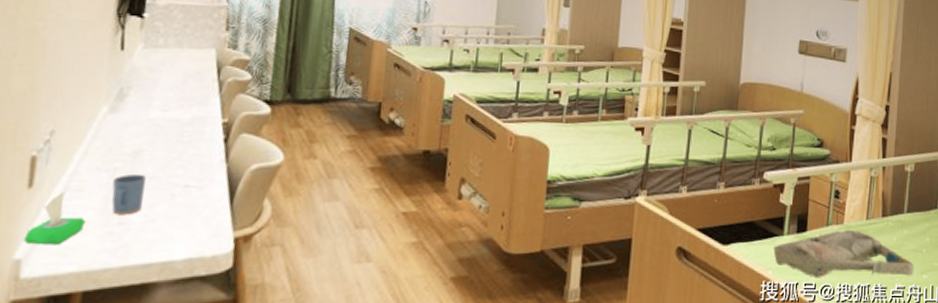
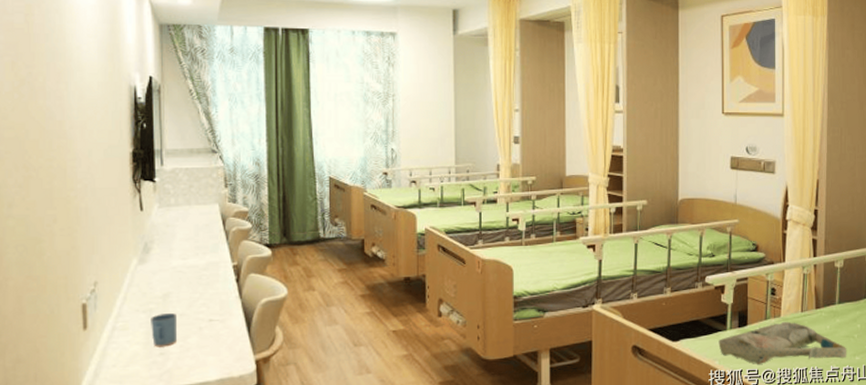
wet wipes pack: present [22,191,86,245] -> none [85,331,133,375]

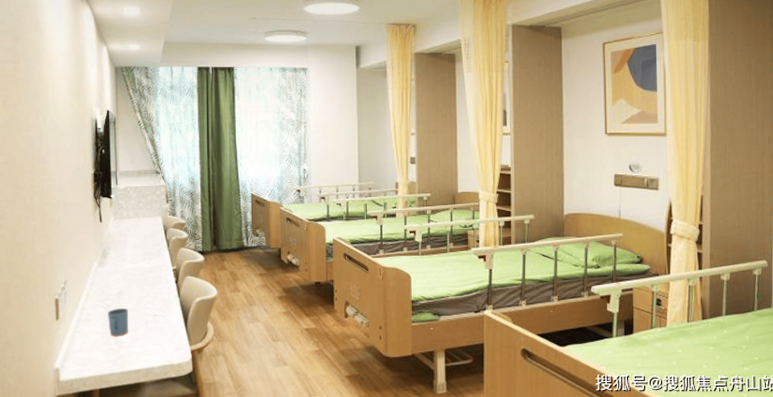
bag: present [718,321,847,364] -> none [605,331,736,371]

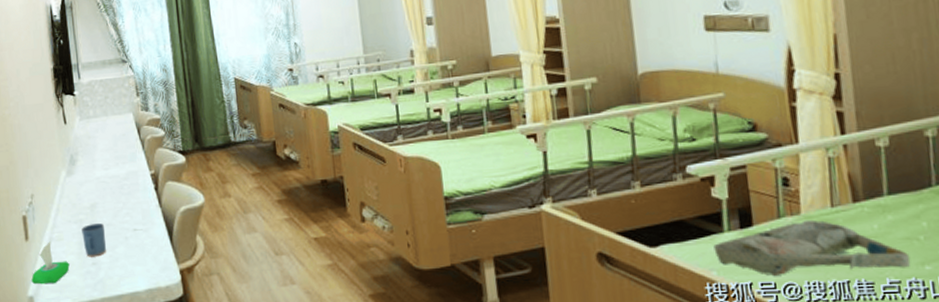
wet wipes pack: none [58,322,94,358] -> present [30,241,70,285]
bag: none [605,331,736,371] -> present [713,219,911,276]

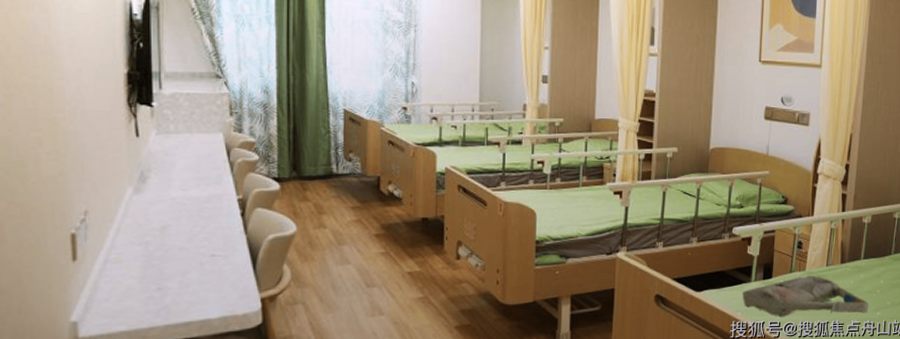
wet wipes pack: present [30,241,70,285] -> none [75,263,128,309]
mug: present [82,223,106,257] -> none [147,247,175,282]

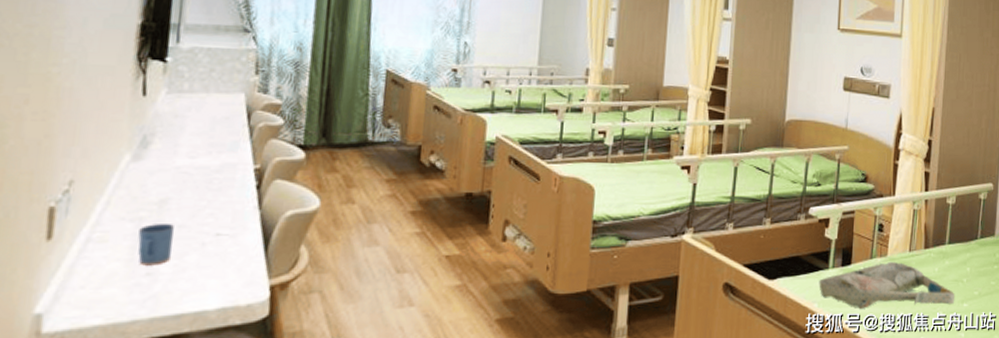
mug: none [147,247,175,282] -> present [138,224,174,266]

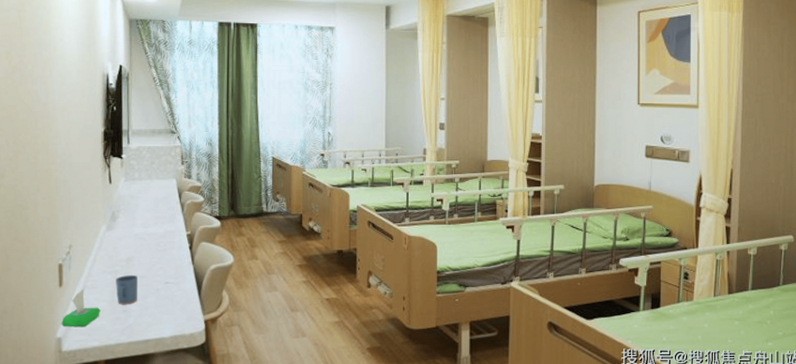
wet wipes pack: none [42,243,110,299] -> present [60,289,100,327]
bag: present [819,261,955,309] -> none [631,305,760,345]

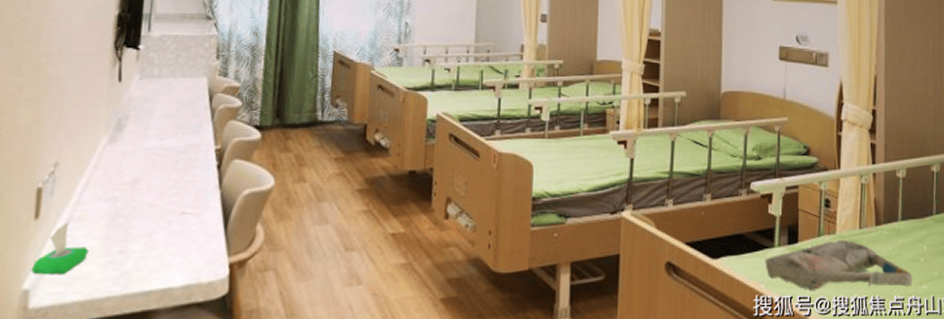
mug: present [116,275,138,305] -> none [112,203,144,244]
bag: none [631,305,760,345] -> present [765,239,913,290]

